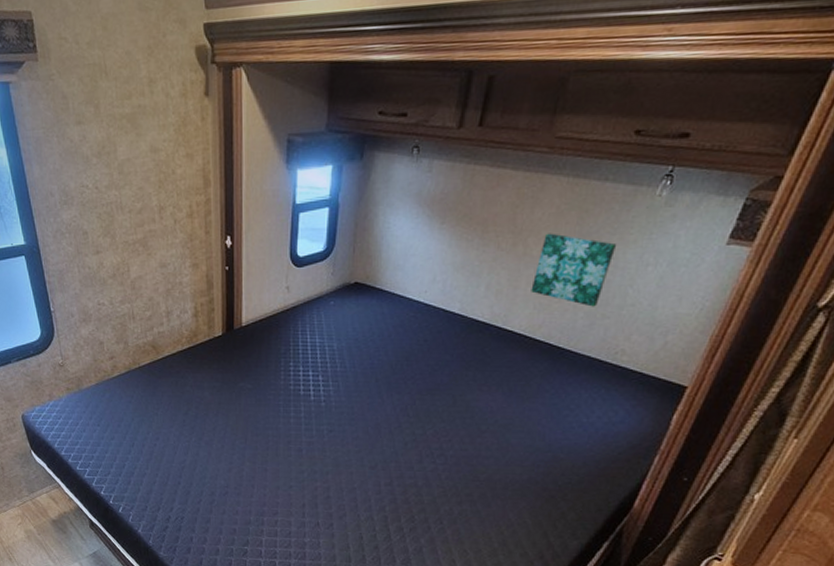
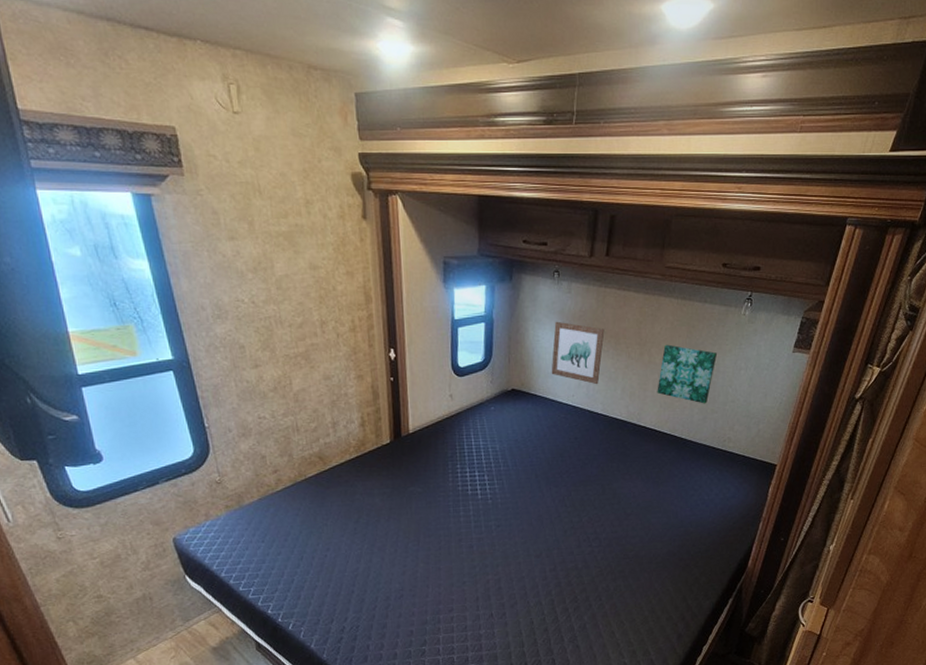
wall art: none [401,205,470,280] -> present [551,321,605,385]

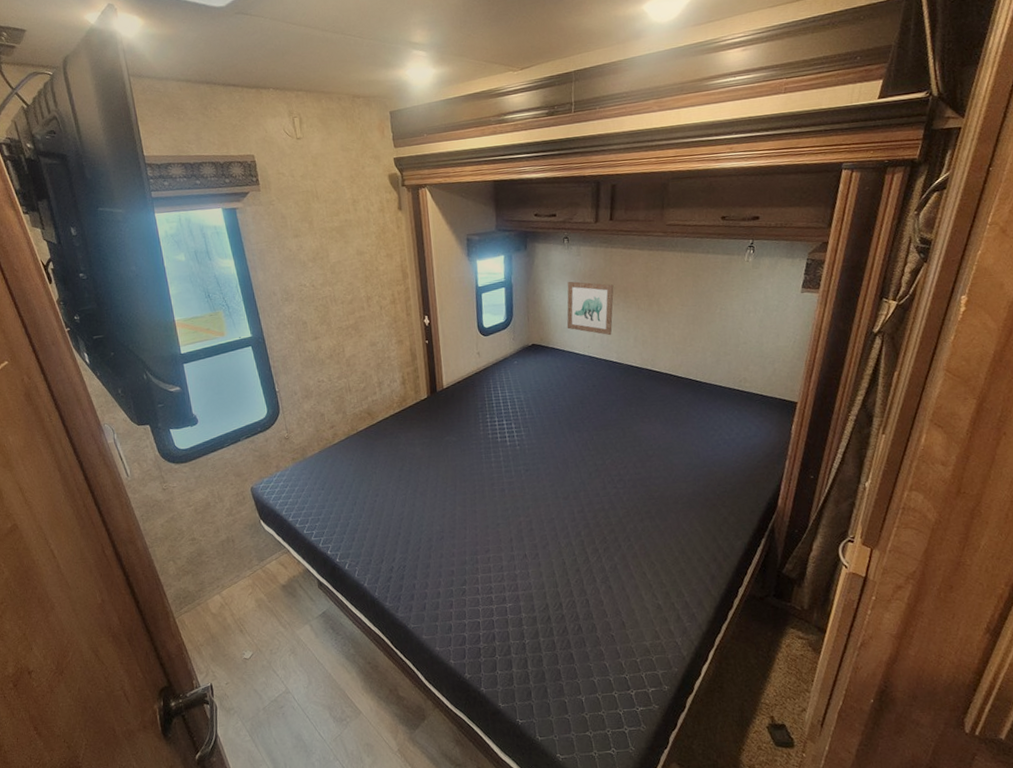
wall art: present [657,344,718,404] -> none [668,294,725,347]

